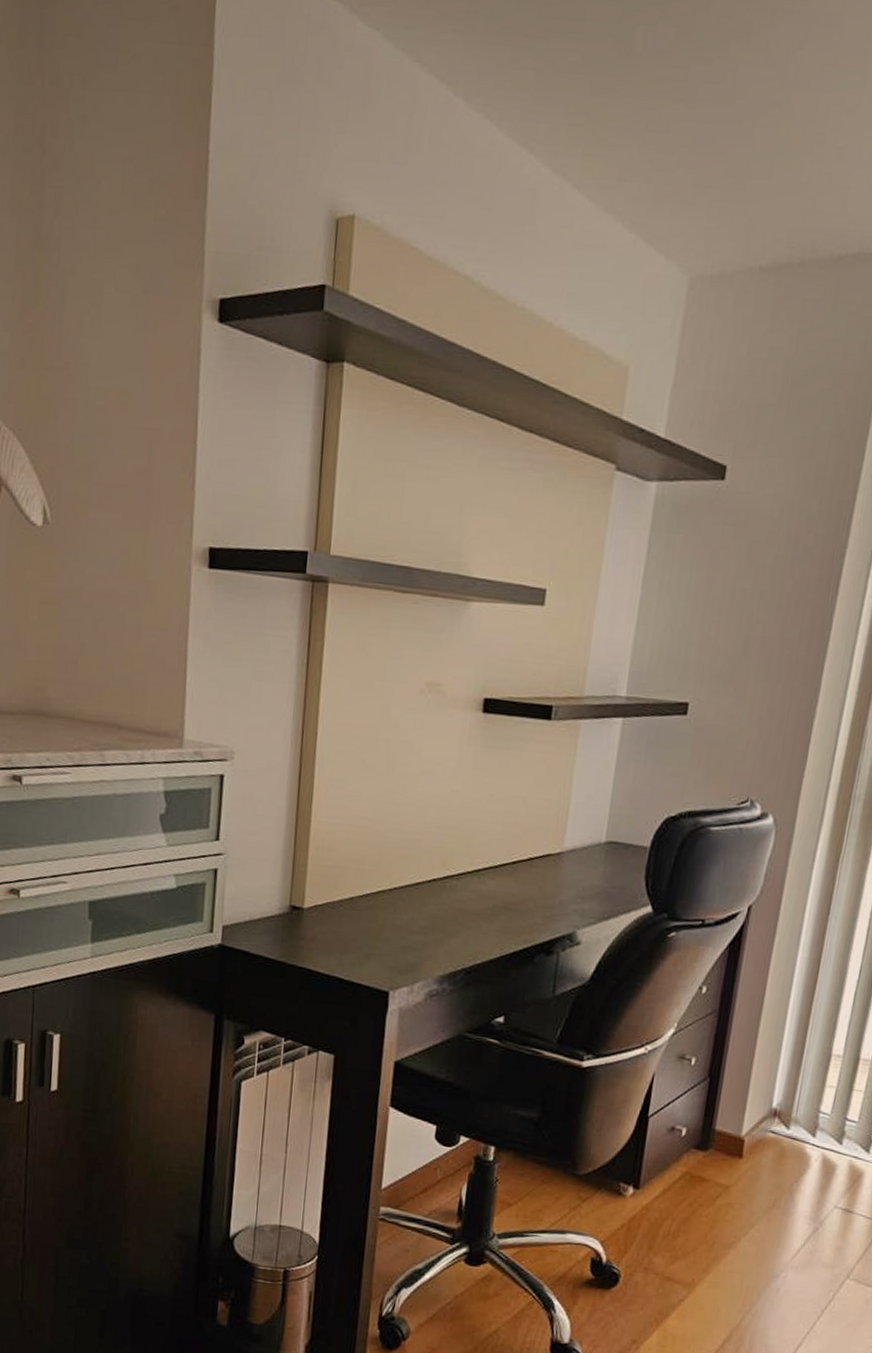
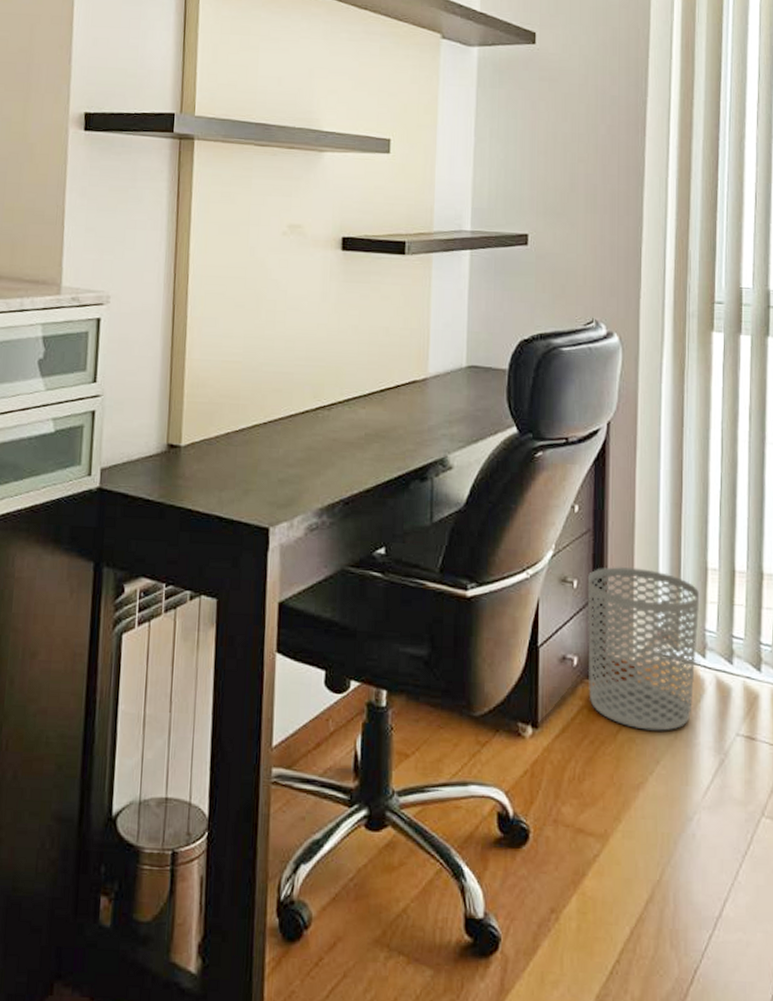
waste bin: none [692,1047,820,1200] -> present [587,566,700,731]

